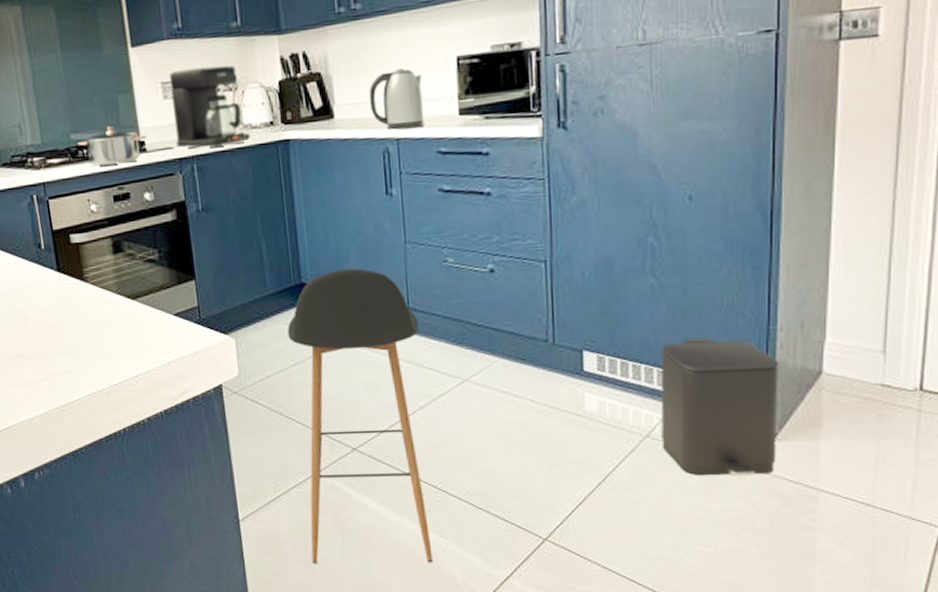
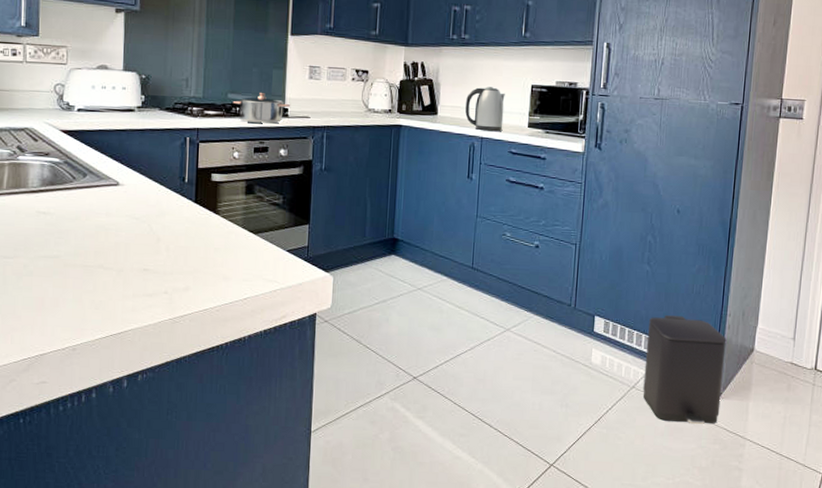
coffee maker: present [169,65,250,148] -> none [313,59,372,123]
bar stool: present [287,268,433,564] -> none [367,231,479,479]

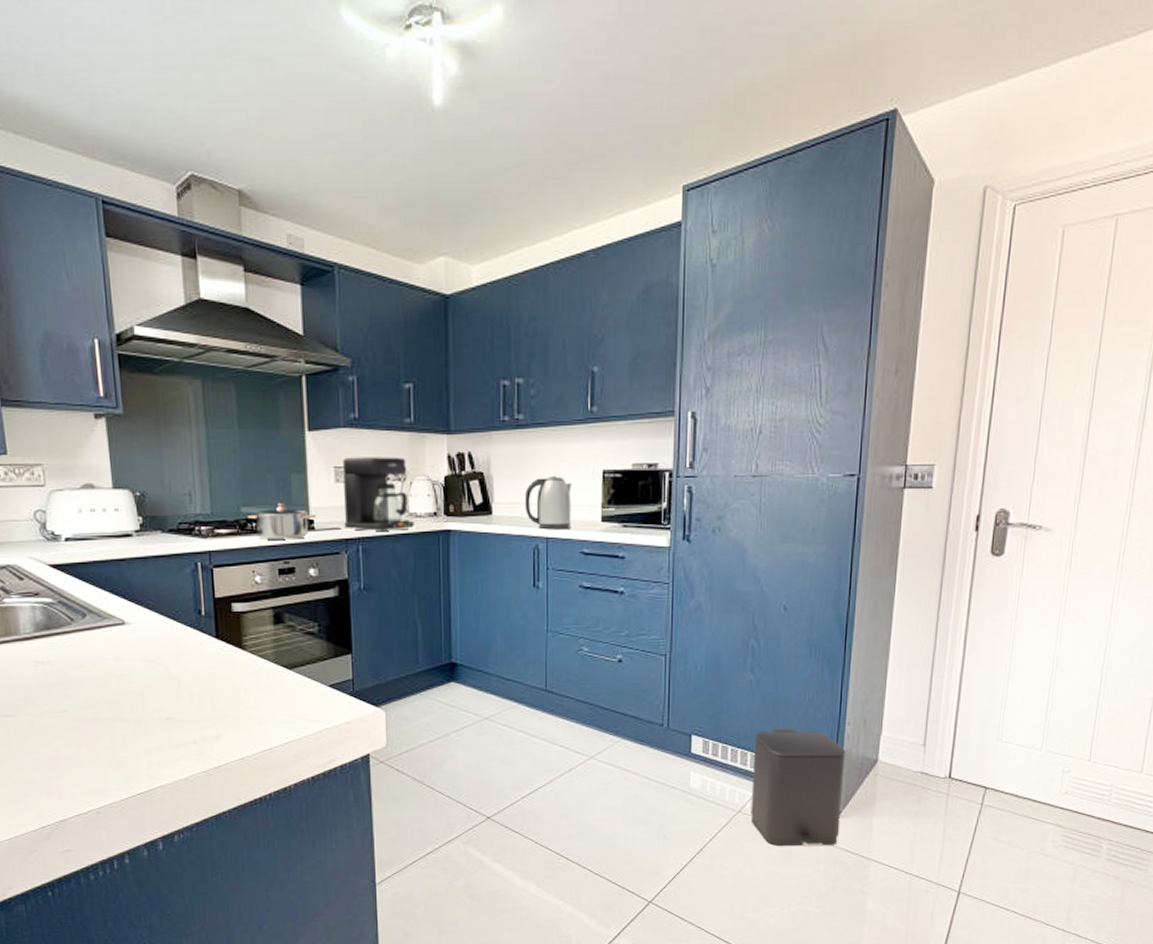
coffee maker: none [313,59,372,123] -> present [343,457,414,532]

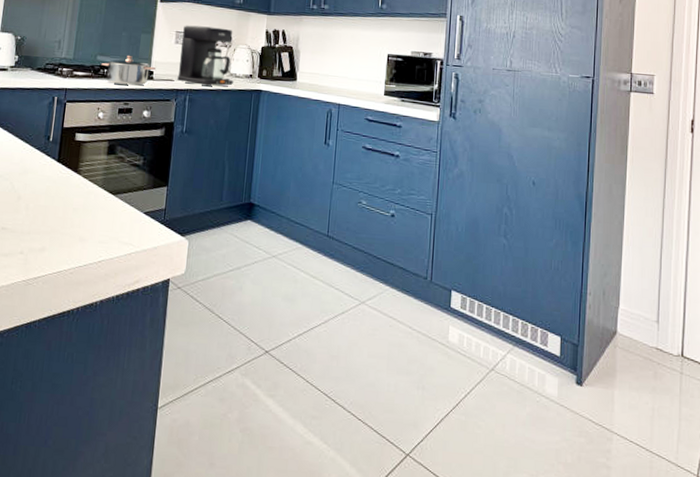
kettle: present [525,476,572,529] -> none [323,55,362,98]
pedal bin: present [750,728,846,848] -> none [502,292,588,415]

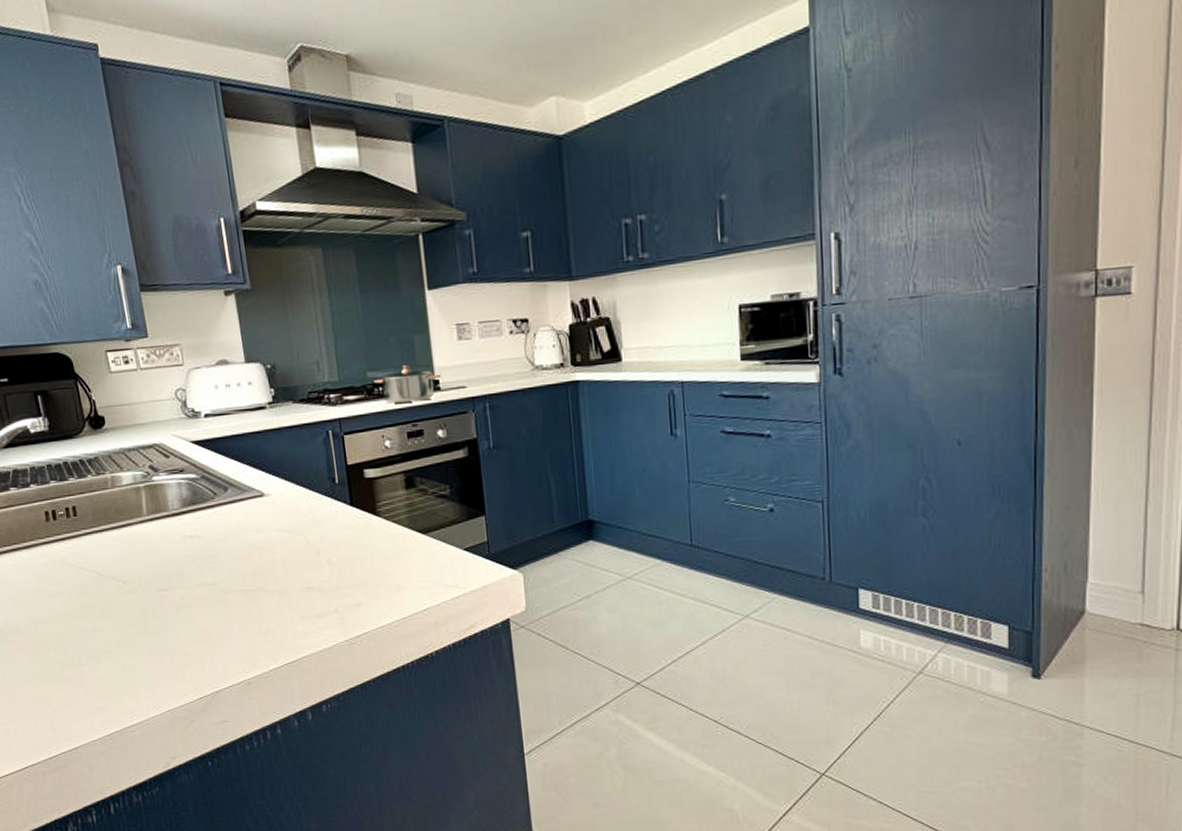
coffee maker: present [177,25,233,87] -> none [464,308,541,388]

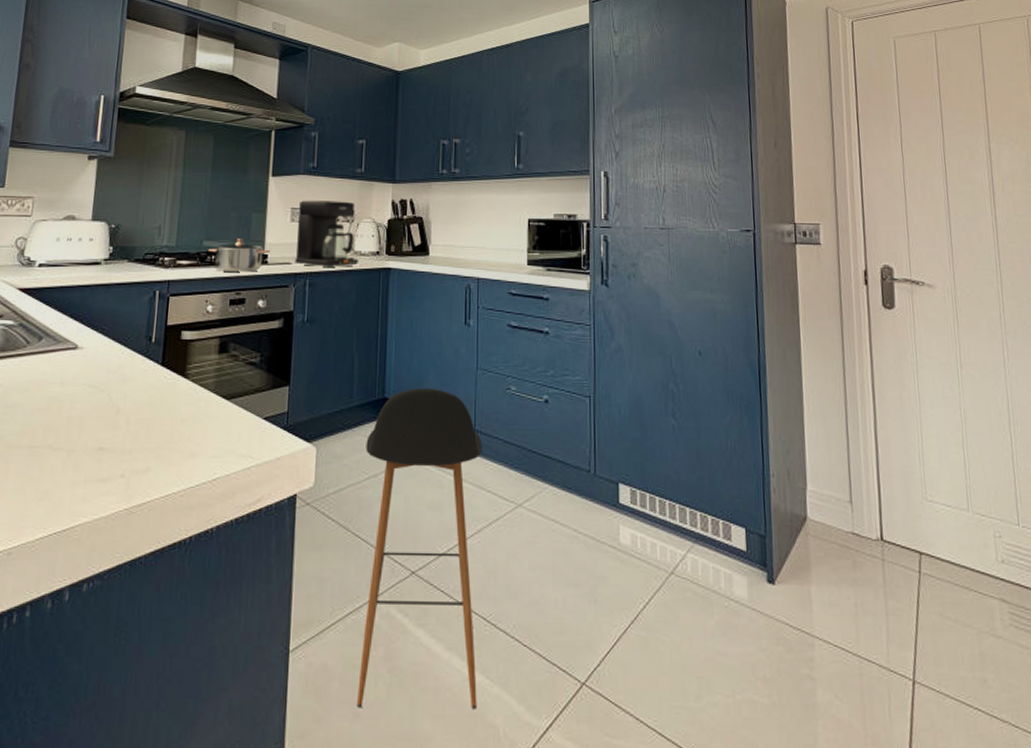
coffee maker: none [464,308,541,388] -> present [295,200,358,268]
bar stool: none [574,506,714,799] -> present [357,388,483,710]

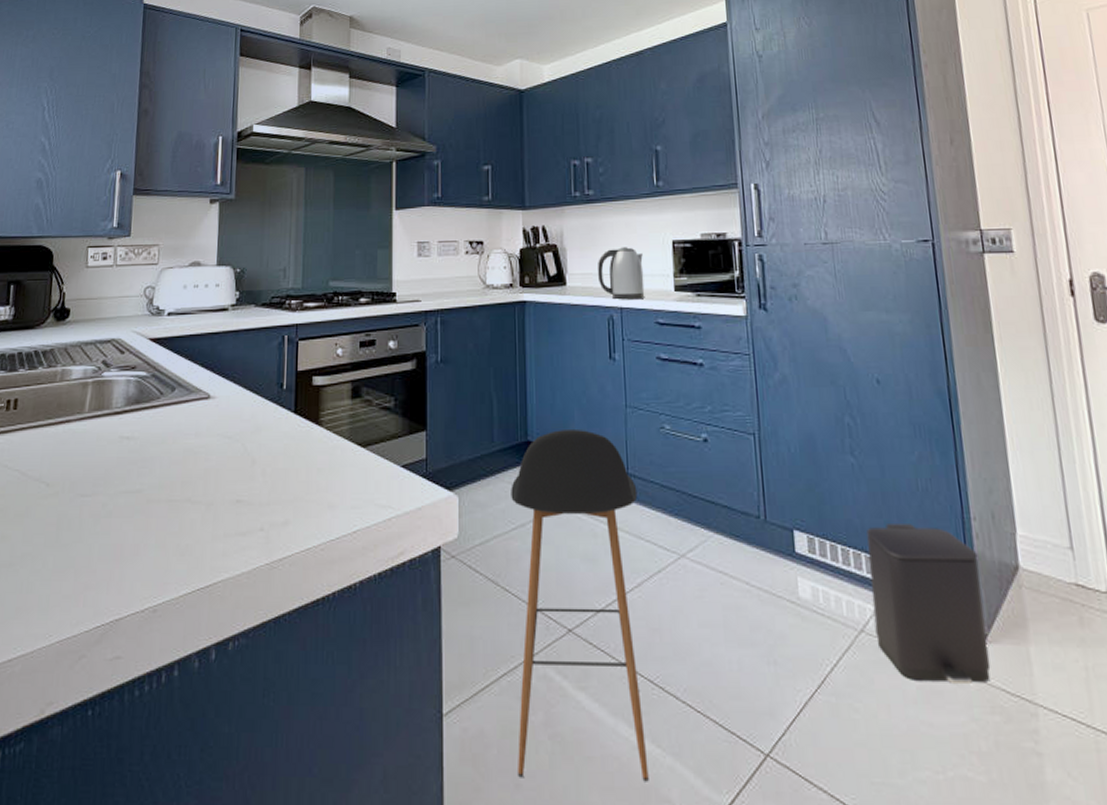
cooking pot: present [207,237,271,272] -> none [334,276,399,312]
coffee maker: present [295,200,358,268] -> none [424,232,491,304]
kettle: none [459,223,501,270] -> present [598,247,645,299]
pedal bin: none [682,479,778,620] -> present [866,524,991,685]

